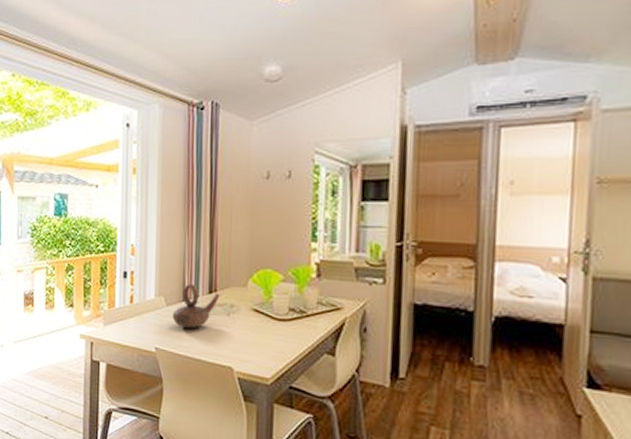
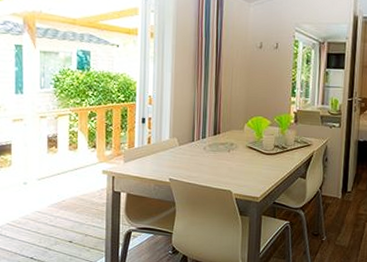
teapot: present [172,283,220,329] -> none [183,127,222,163]

